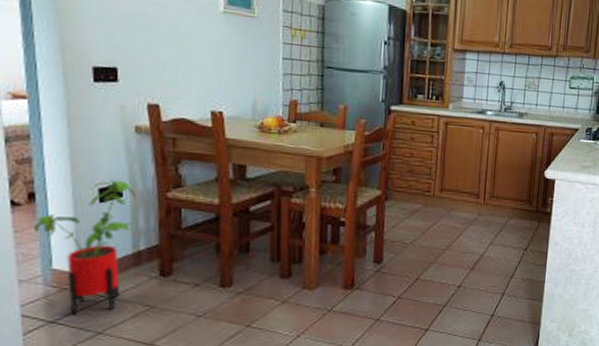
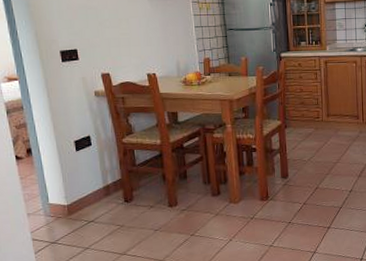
house plant: present [32,179,137,316] -> none [32,133,102,237]

